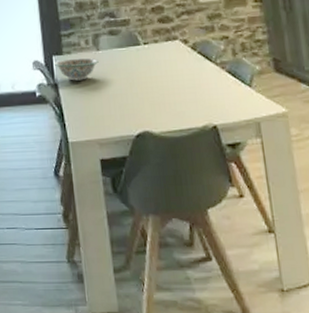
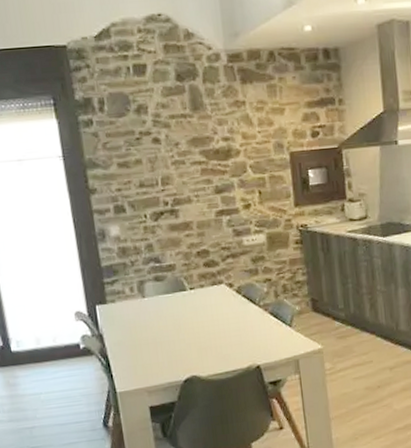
decorative bowl: present [54,57,99,81] -> none [97,306,145,331]

